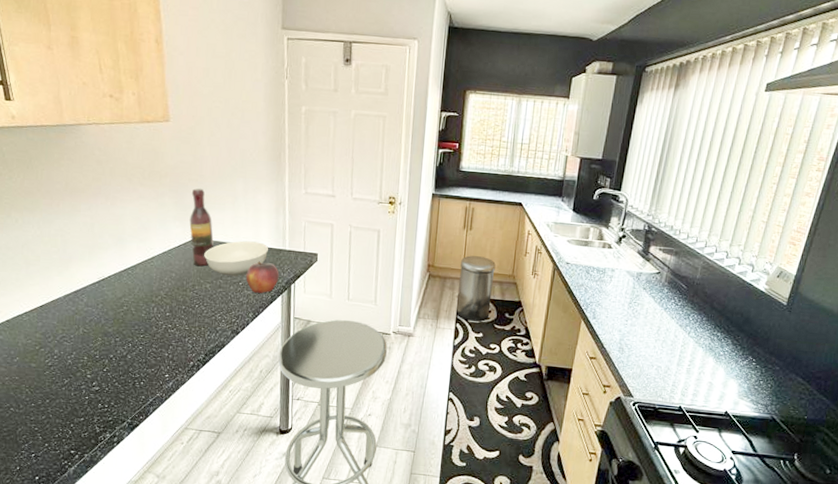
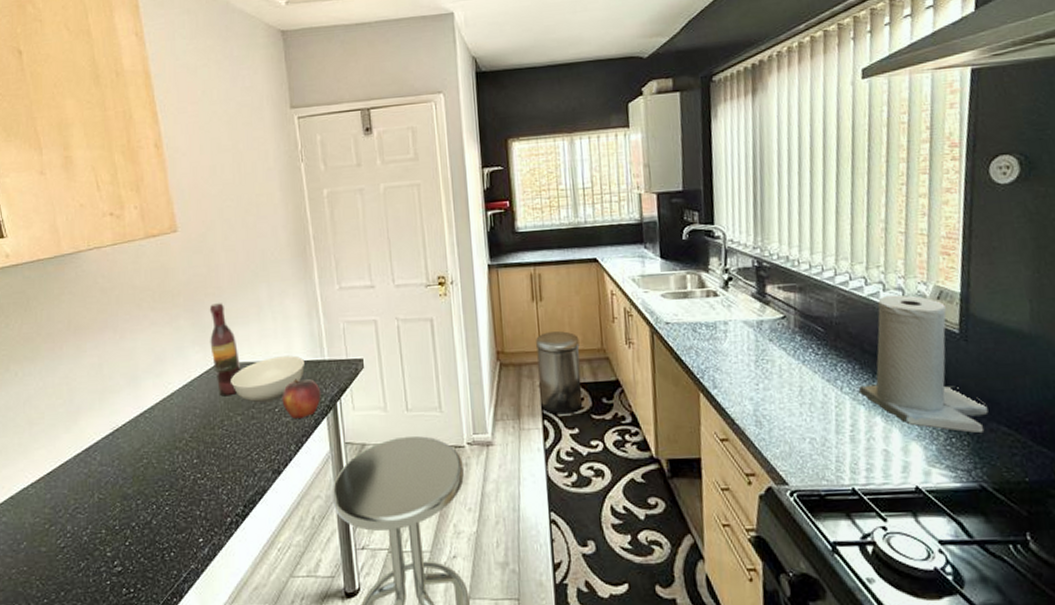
paper towel: none [701,268,792,381] -> present [858,295,988,434]

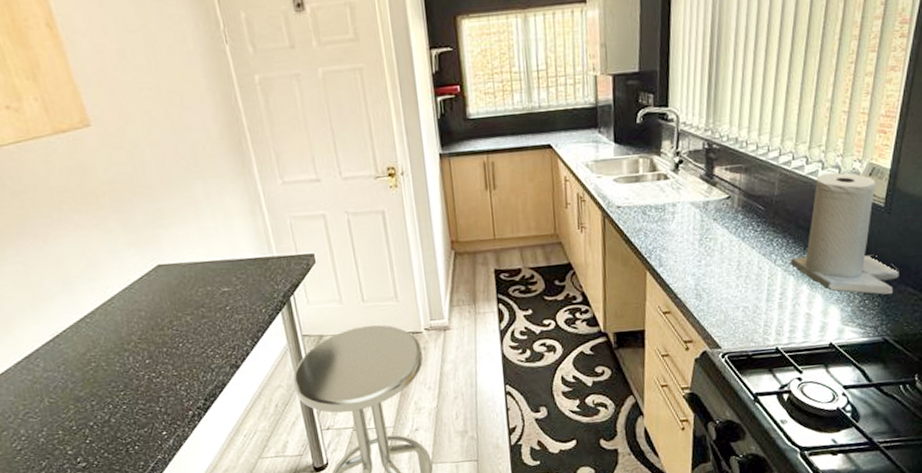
wine bottle: present [209,303,241,397] -> none [140,202,185,298]
bowl: present [231,355,304,403] -> none [174,253,253,303]
fruit: present [282,379,321,419] -> none [231,276,274,316]
pedal bin: present [536,331,582,418] -> none [490,218,536,301]

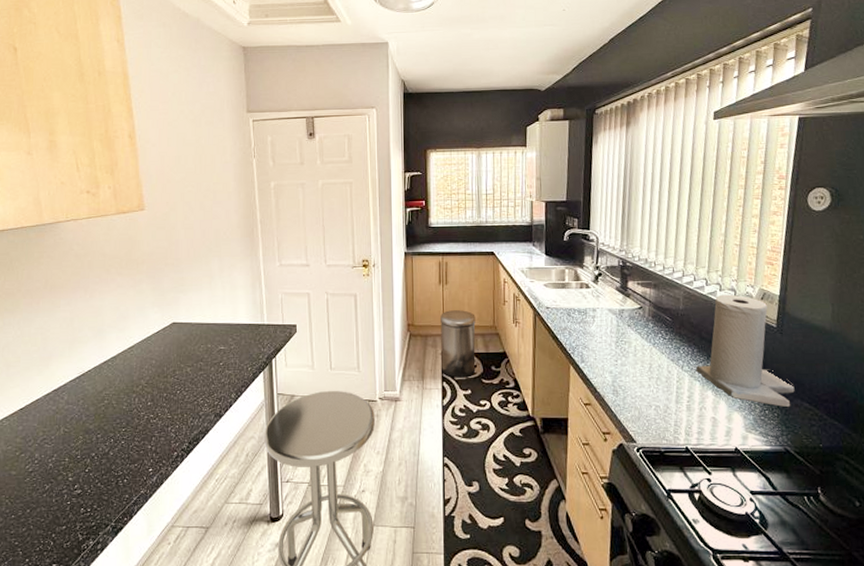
pedal bin: none [490,218,536,301] -> present [440,310,476,380]

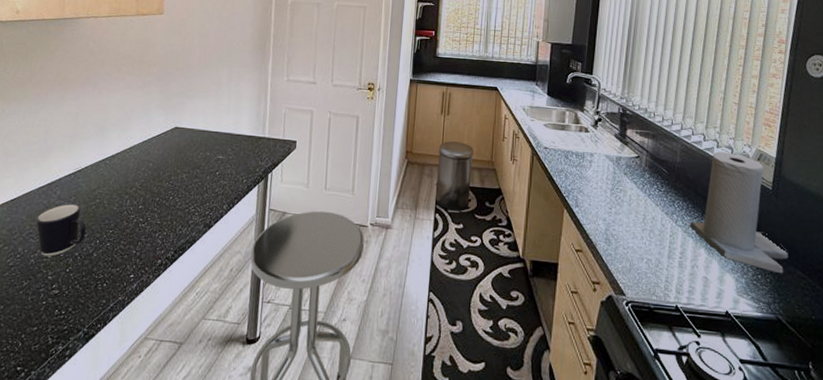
mug: none [47,406,99,459] -> present [35,203,86,257]

